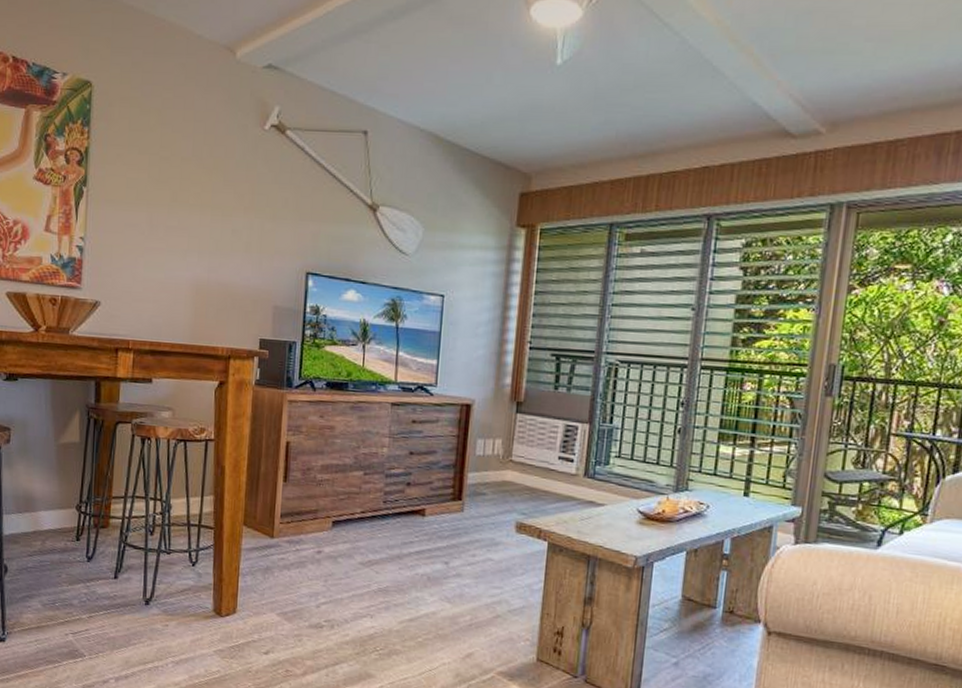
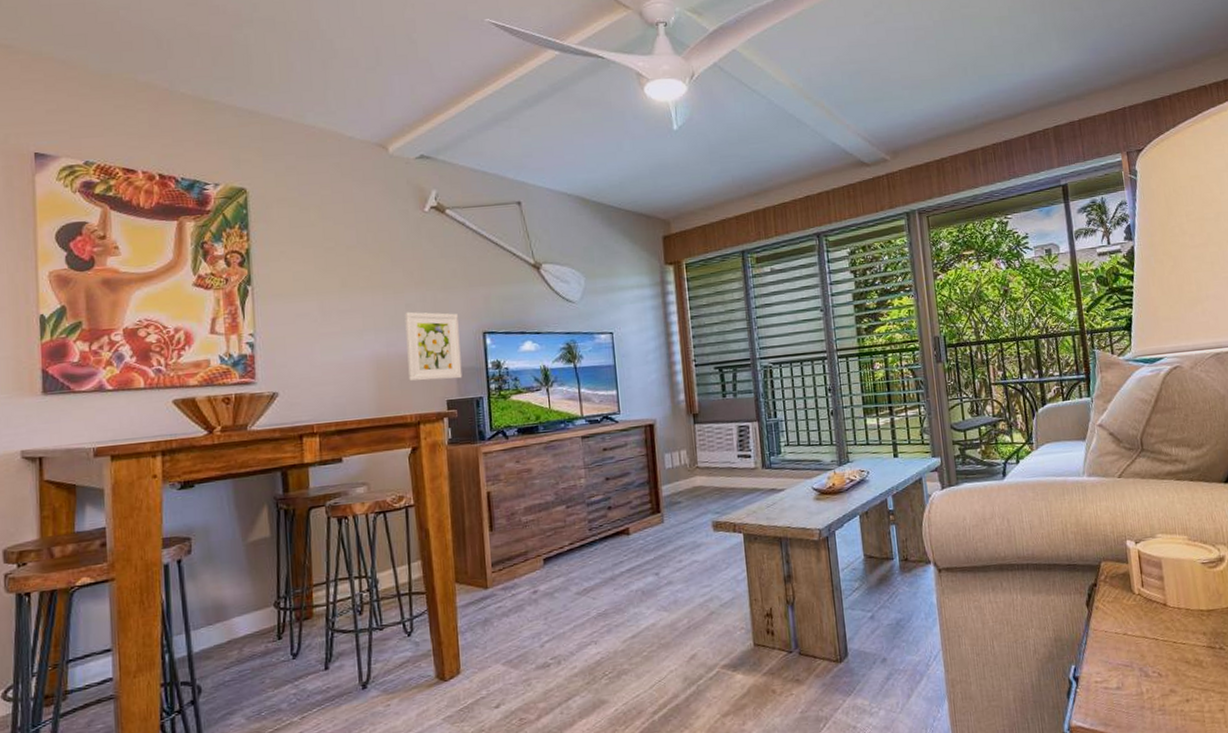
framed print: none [224,238,283,318] -> present [404,311,463,382]

